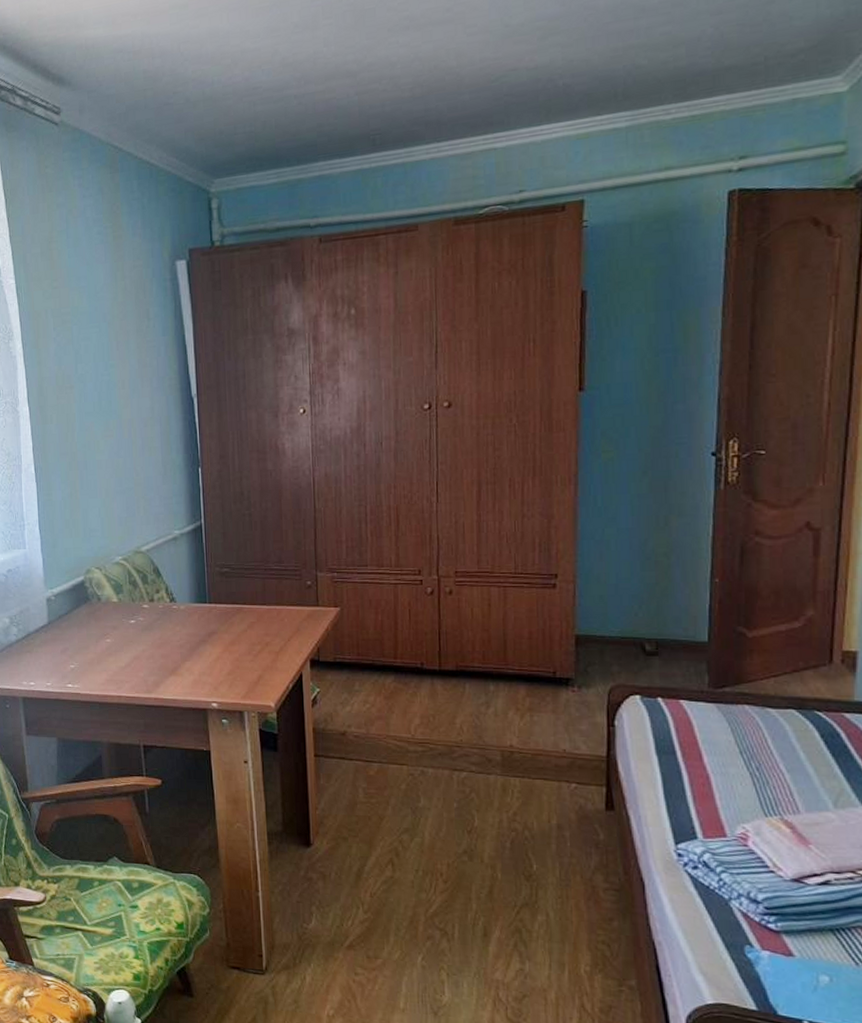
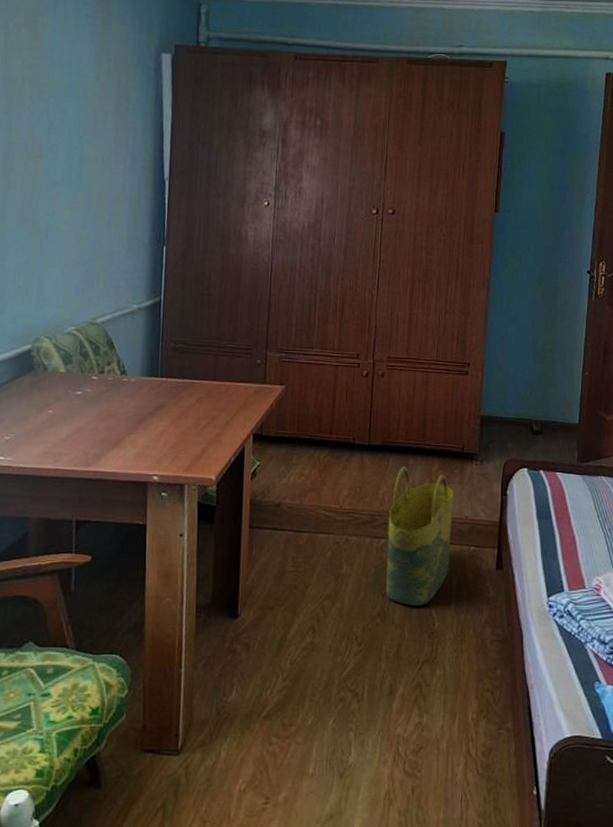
tote bag: none [469,693,547,846] -> present [386,466,454,606]

